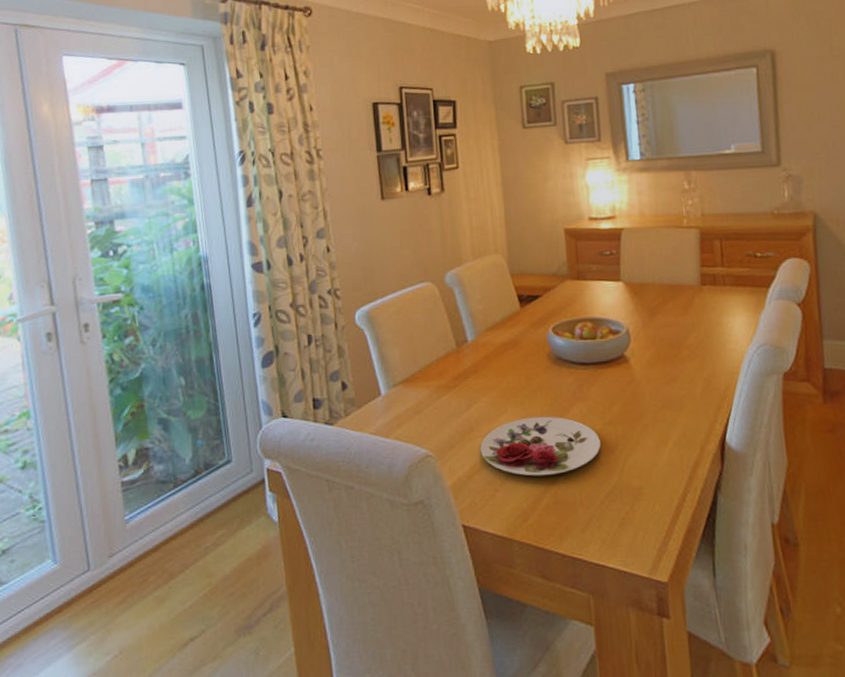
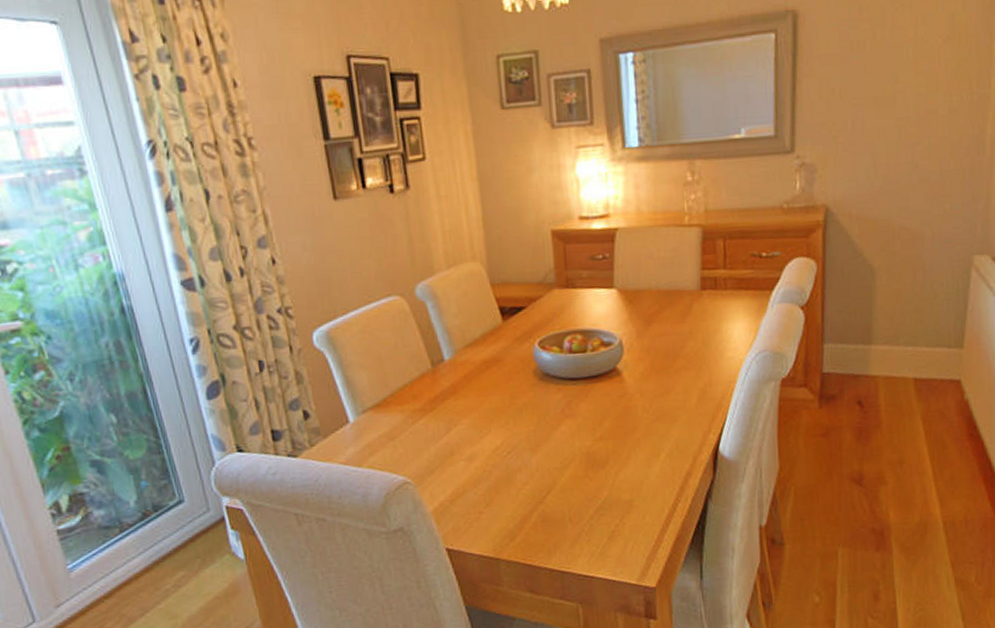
plate: present [480,416,601,476] -> none [462,435,591,497]

